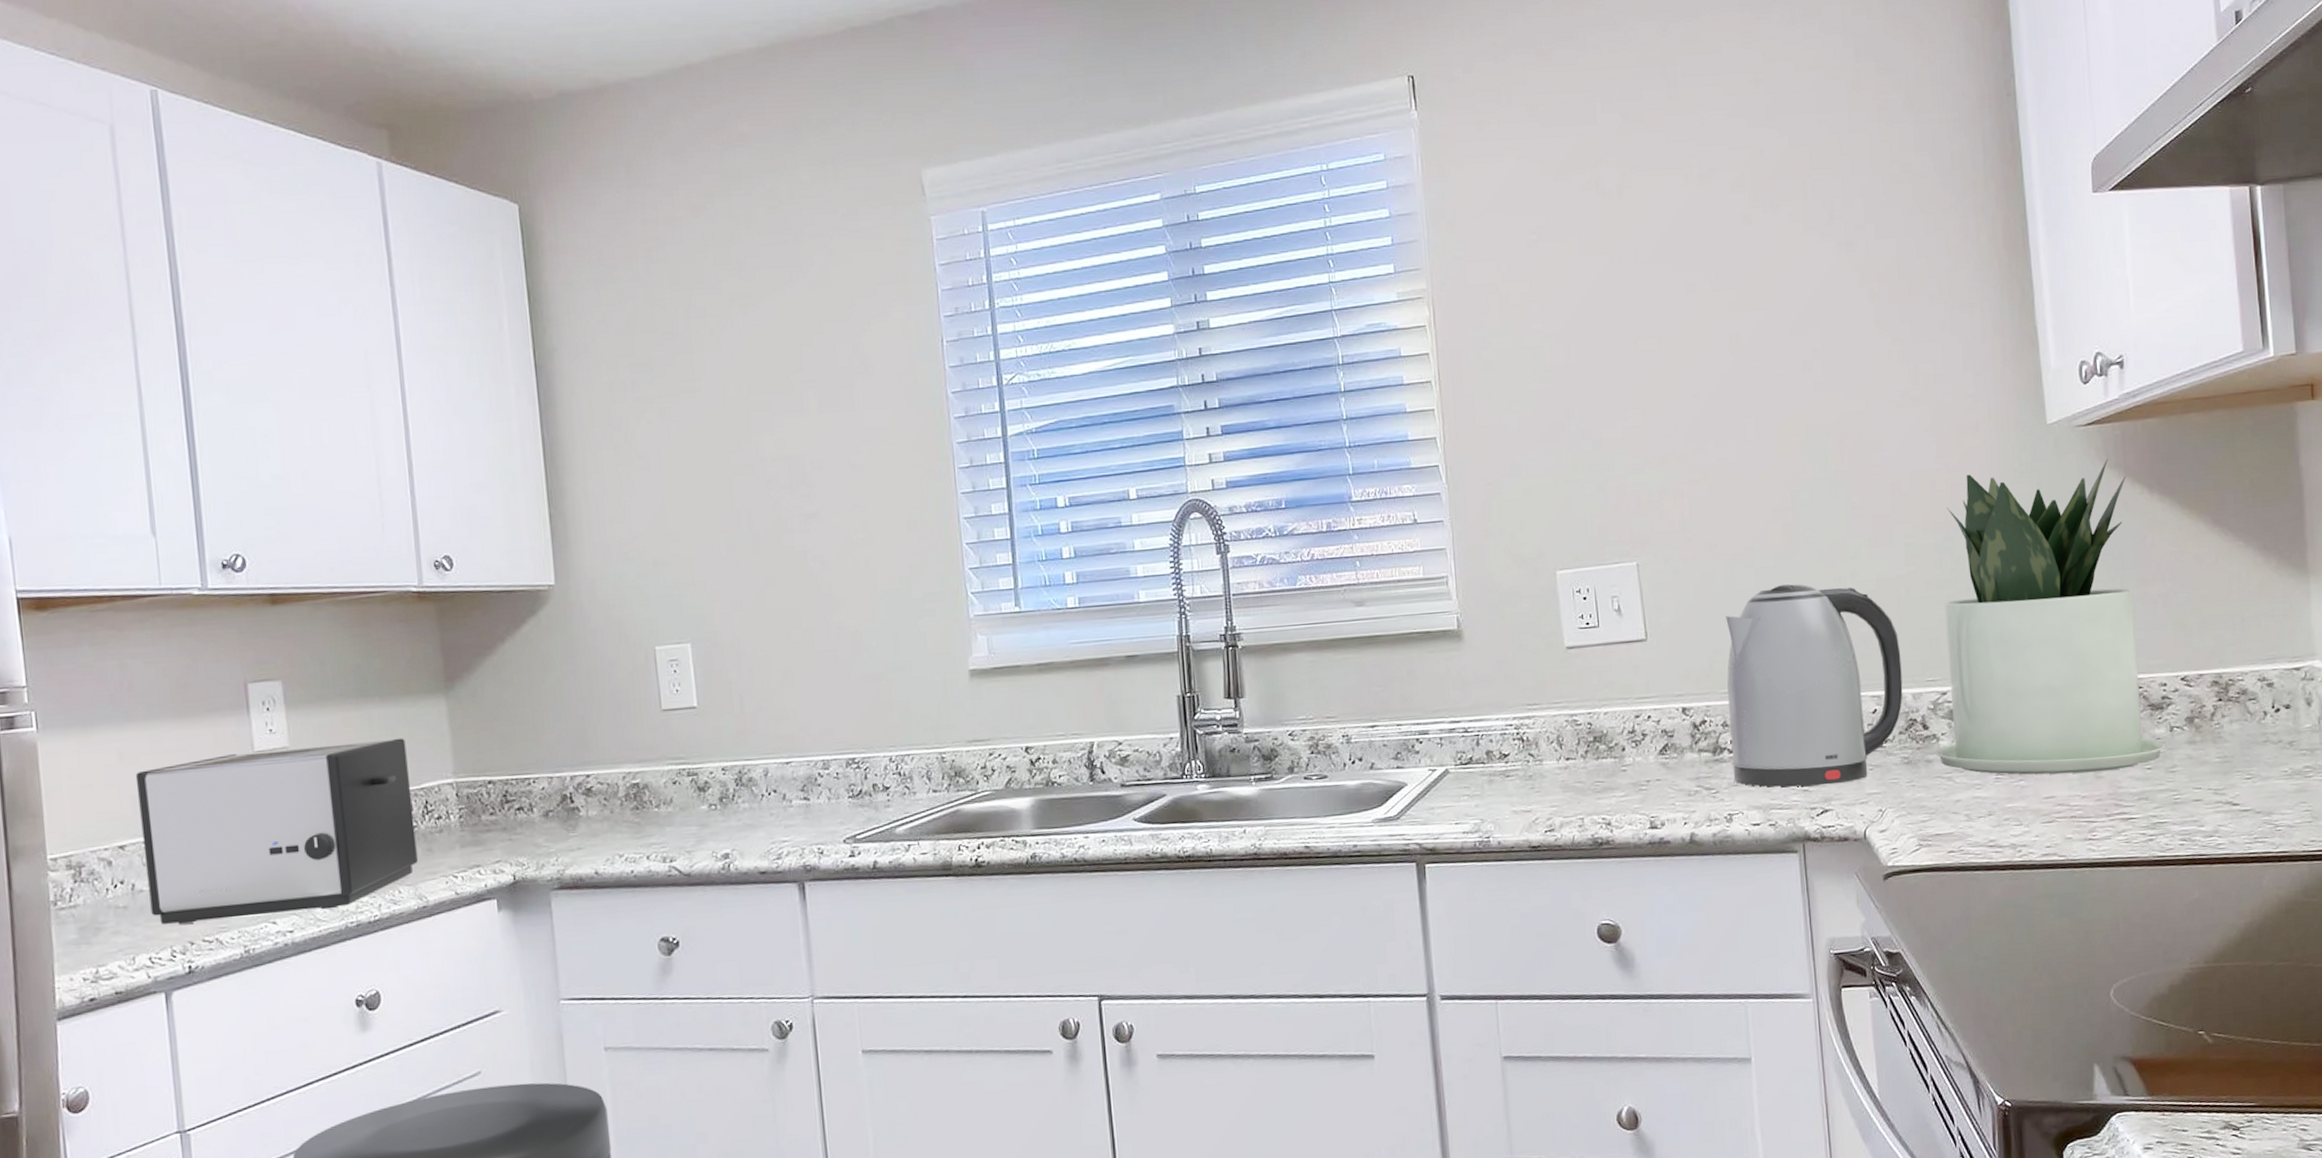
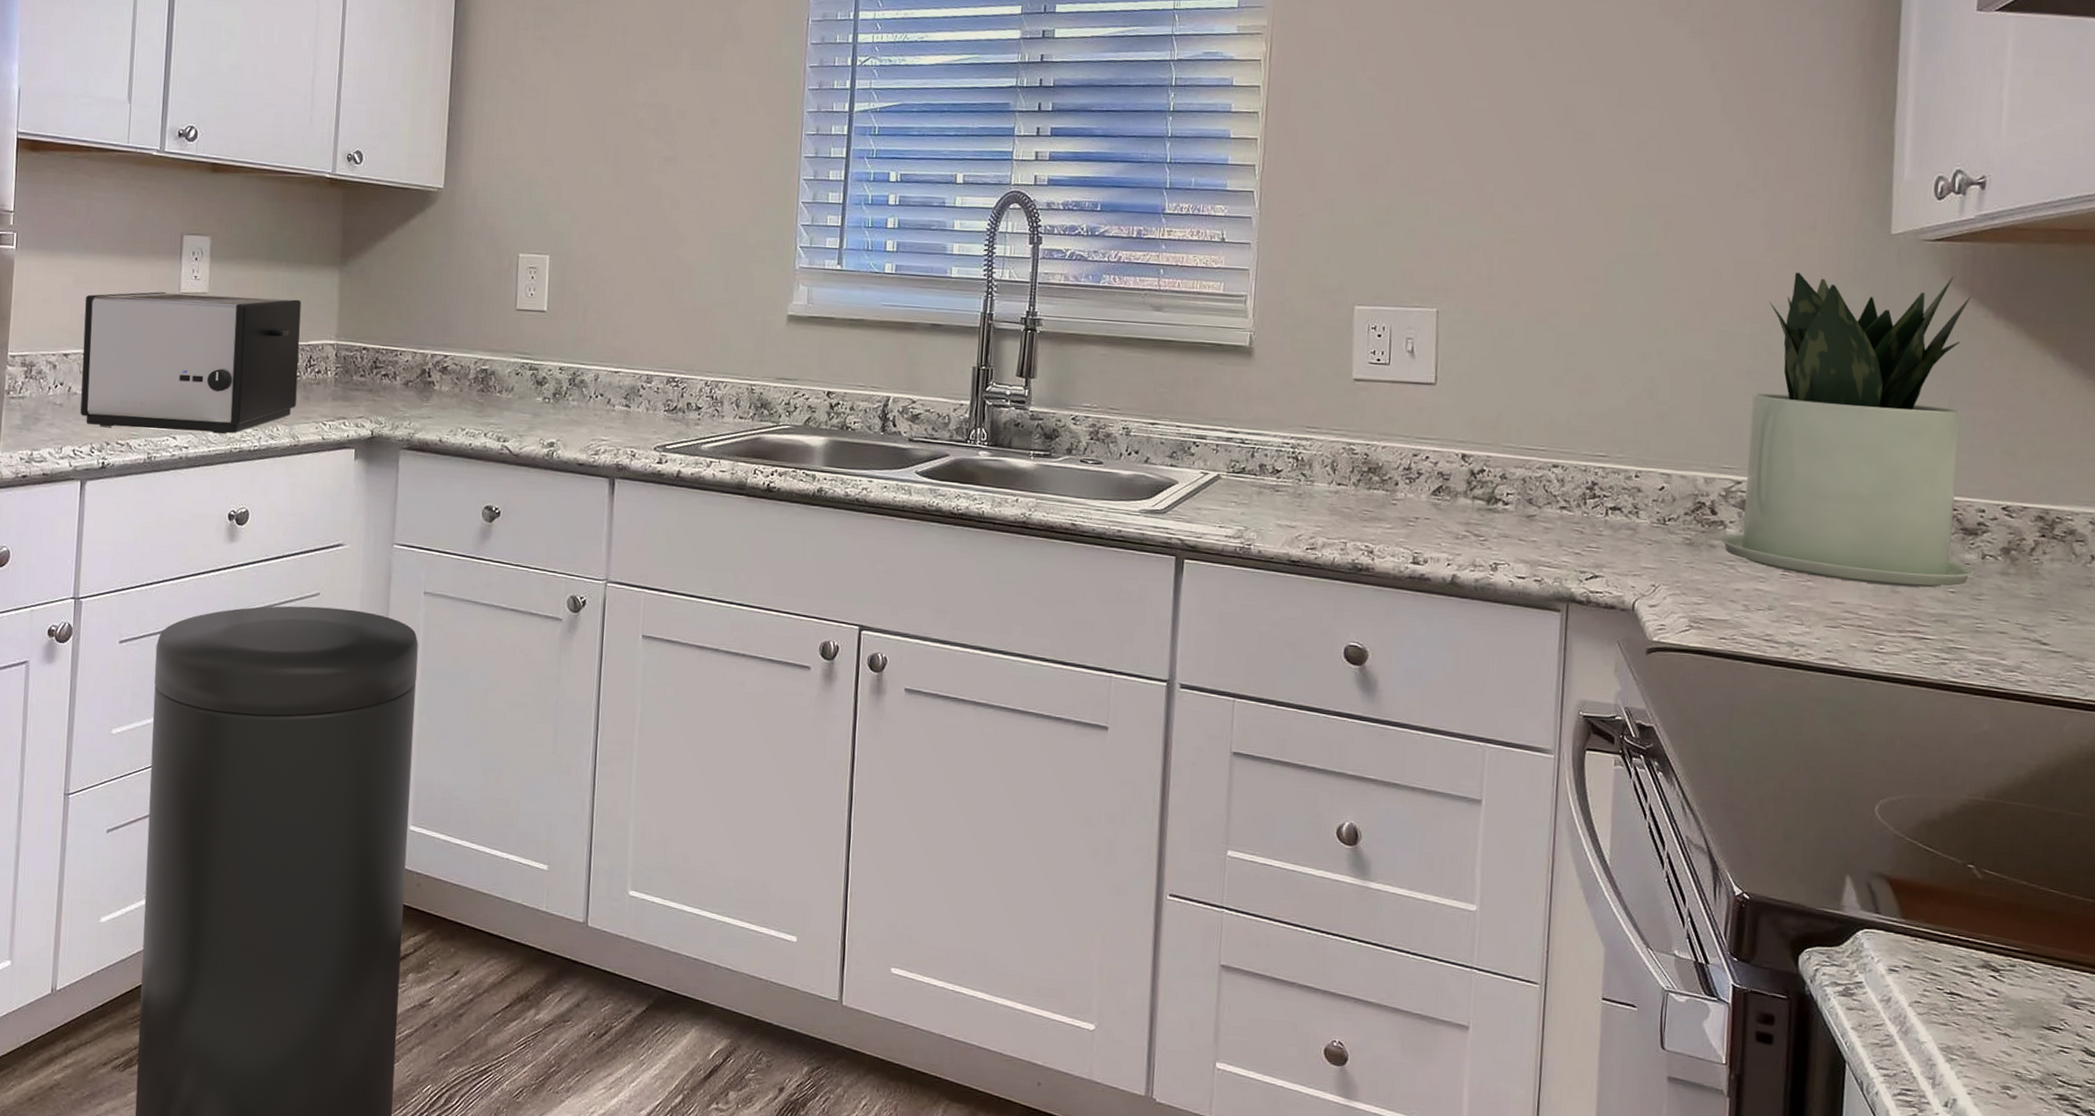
kettle: present [1726,584,1903,787] -> none [1504,352,1699,553]

